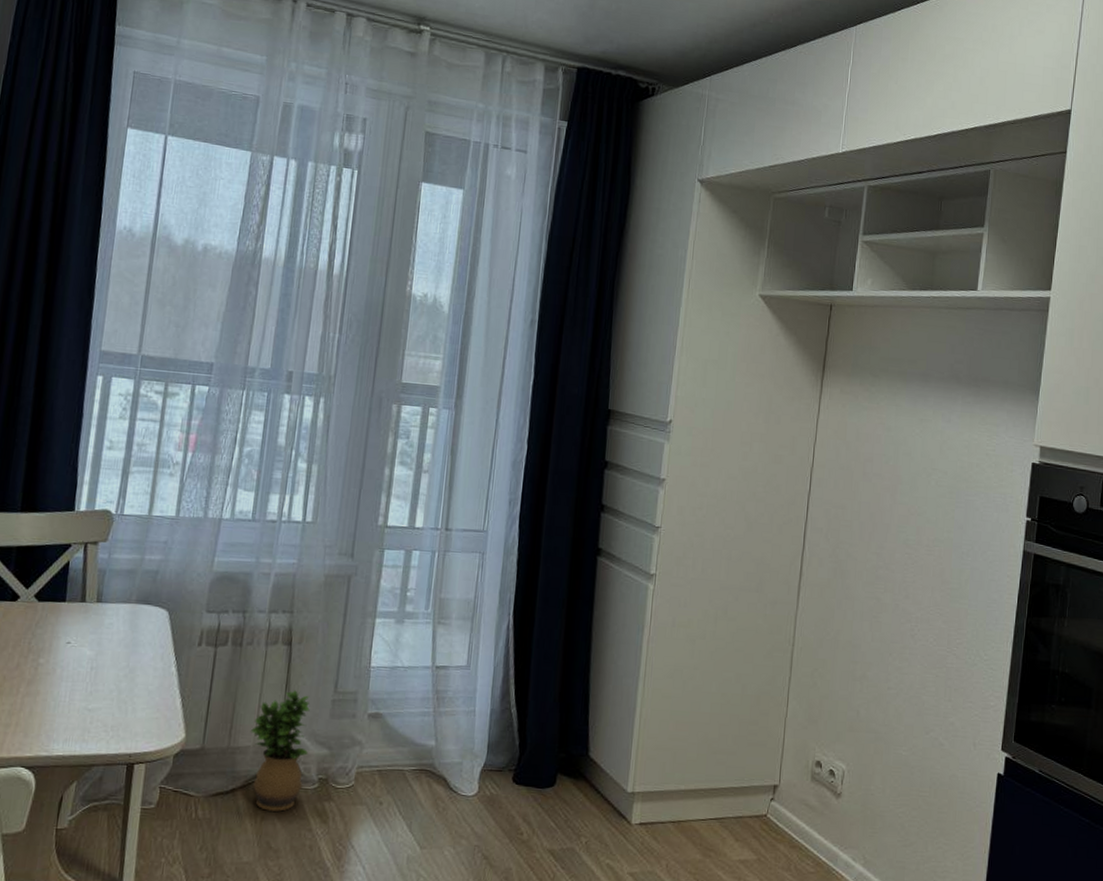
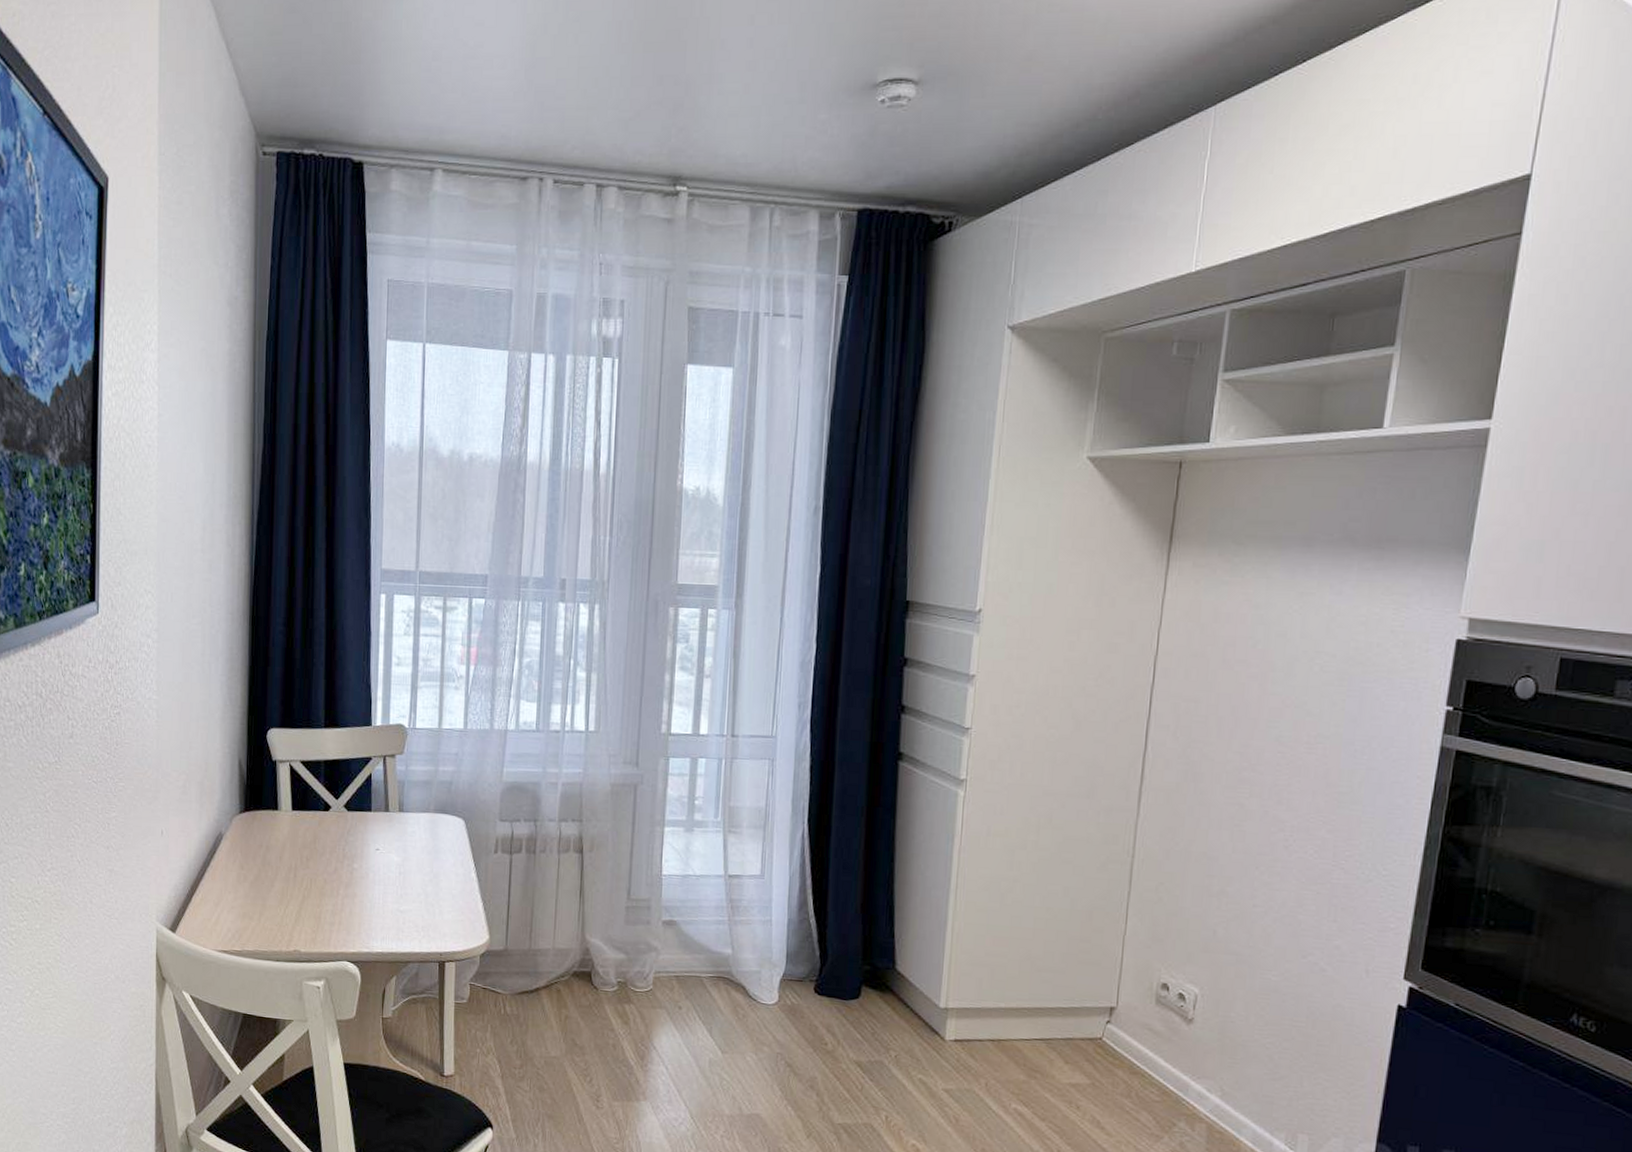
potted plant: present [250,690,310,812] -> none [549,896,605,1011]

